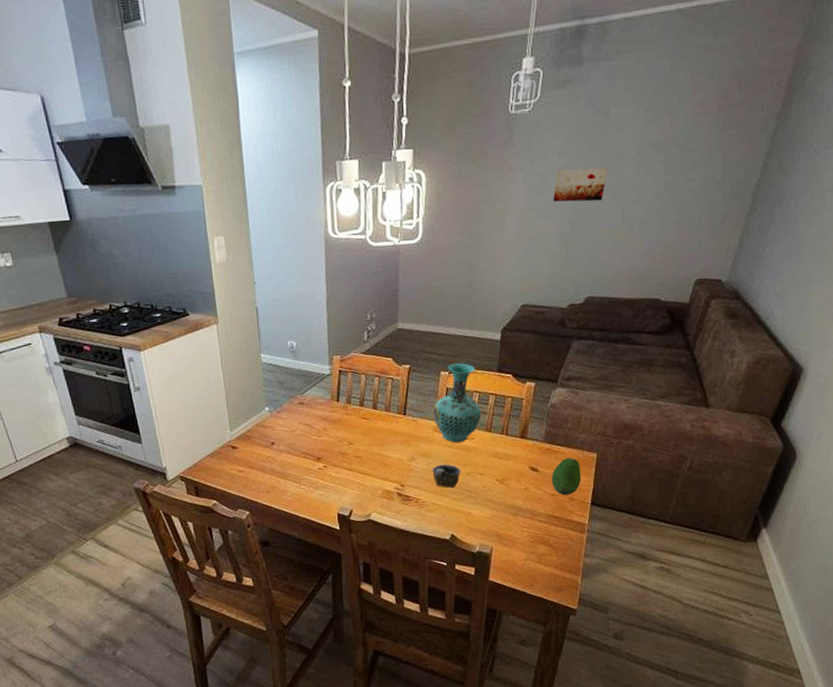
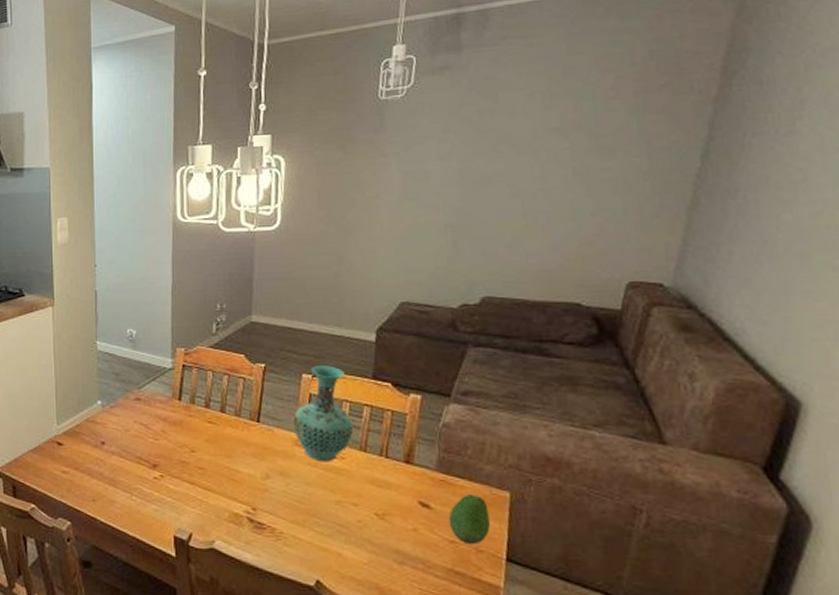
cup: present [432,464,461,489] -> none [291,487,328,519]
wall art: present [553,167,608,202] -> none [434,154,501,191]

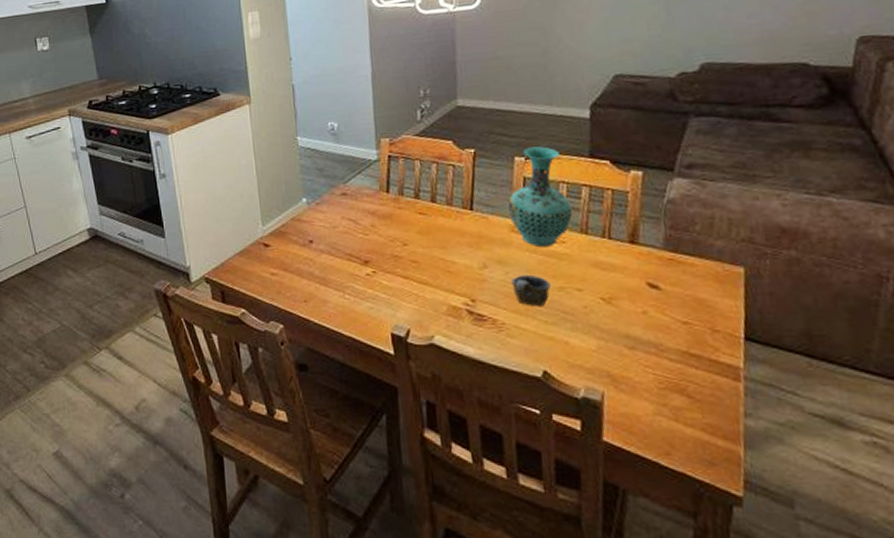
cup: none [291,487,328,519] -> present [511,274,551,308]
fruit: present [448,494,490,545] -> none [679,272,725,325]

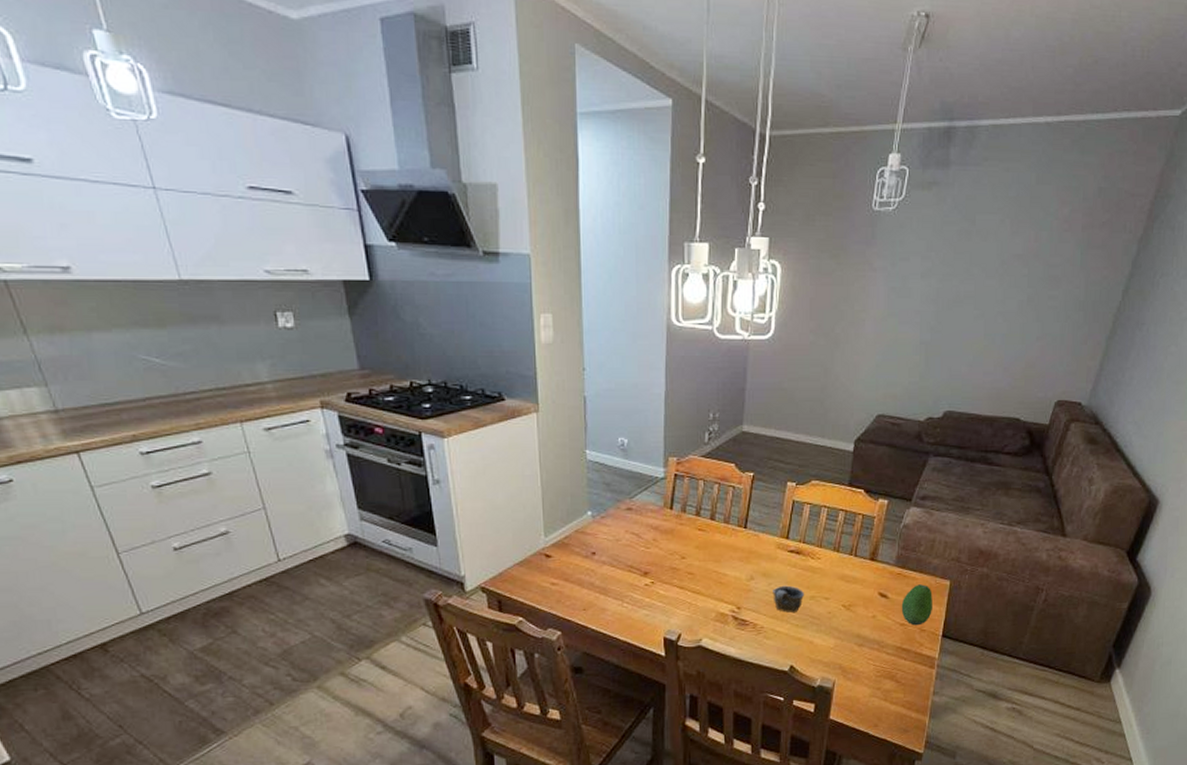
vase: present [507,146,573,248] -> none [776,474,830,563]
fruit: none [679,272,725,325] -> present [901,584,933,626]

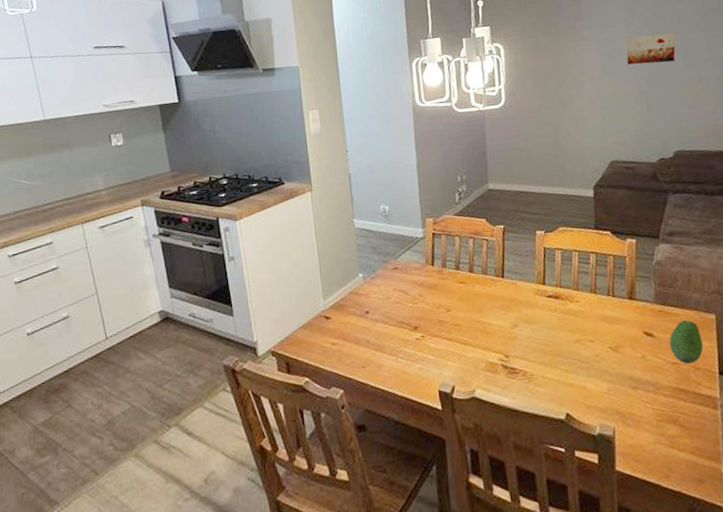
cup: present [773,585,804,614] -> none [537,330,569,359]
wall art: none [915,274,972,311] -> present [626,32,676,65]

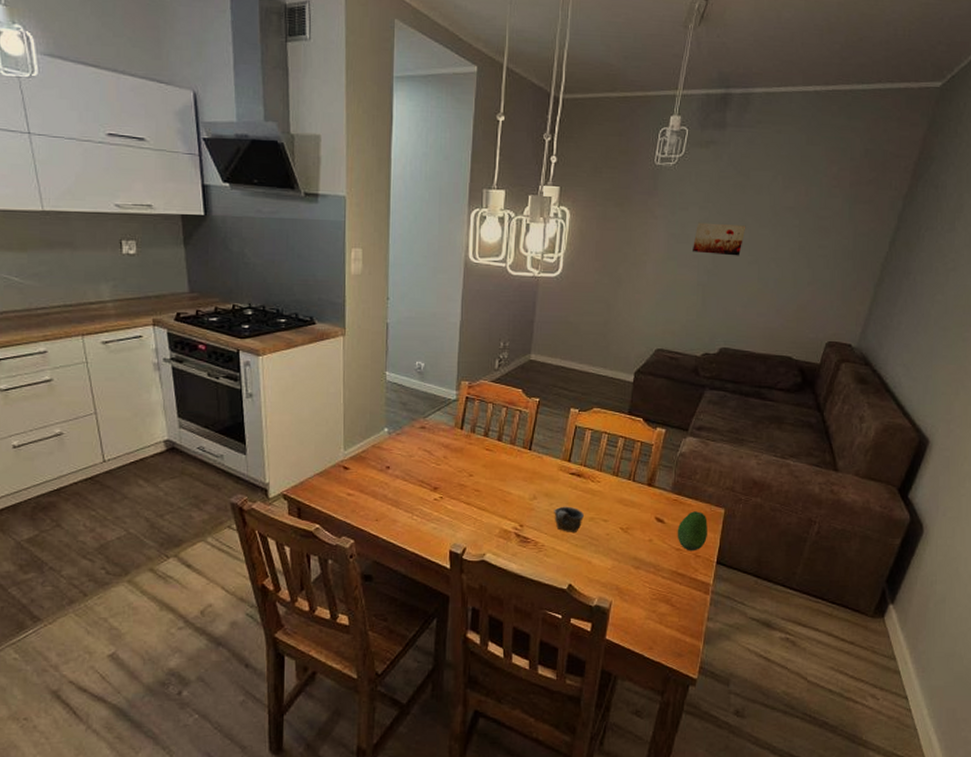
cup: none [537,330,569,359] -> present [554,506,584,534]

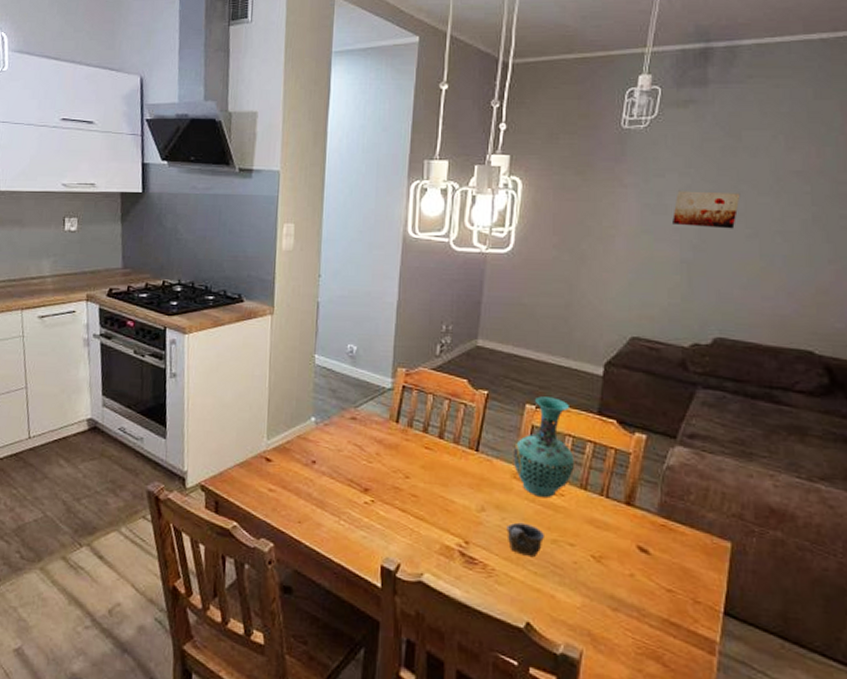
vase: none [559,401,610,485] -> present [513,396,575,498]
fruit: present [677,511,708,551] -> none [667,542,709,595]

